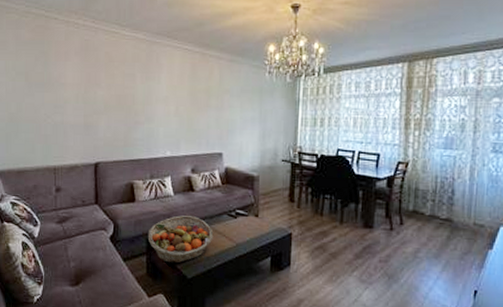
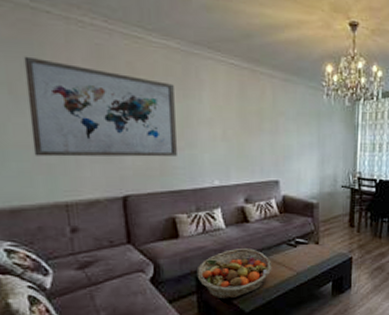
wall art: none [37,52,139,130] -> present [23,56,177,157]

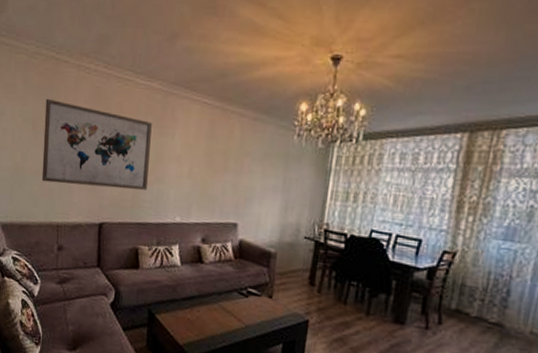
fruit basket: present [198,248,272,299] -> none [150,288,221,340]

